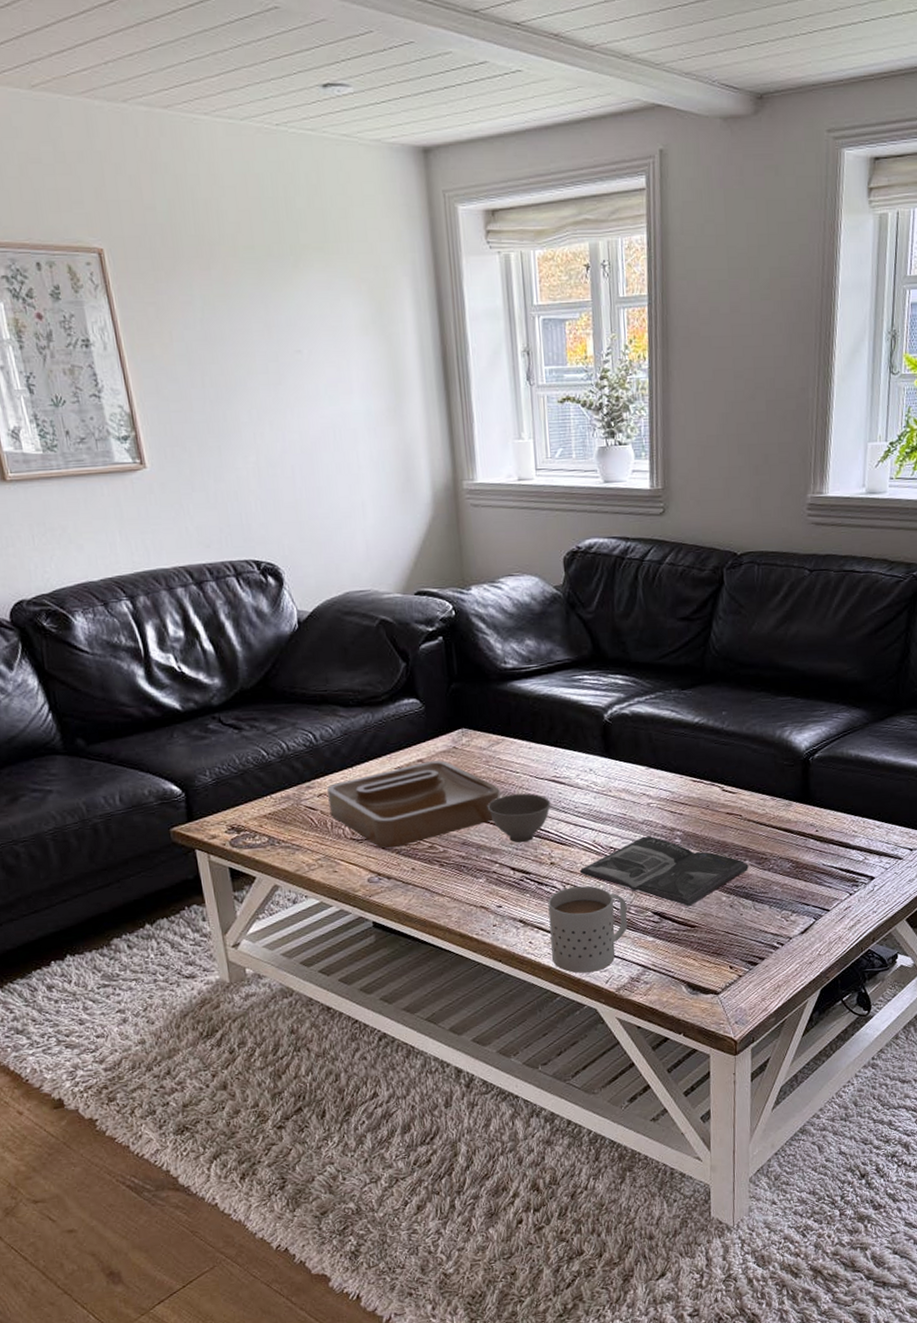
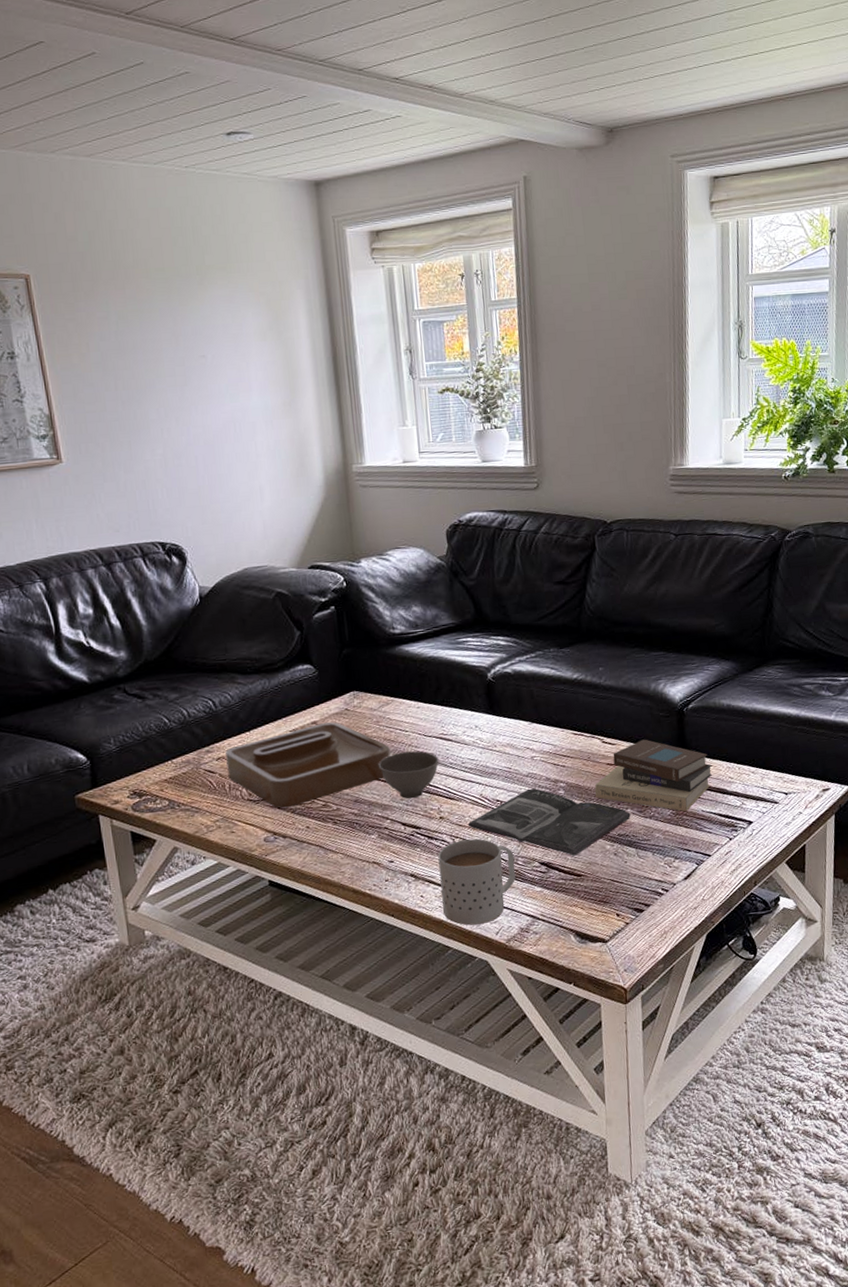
books: none [712,788,836,865] -> present [595,739,712,812]

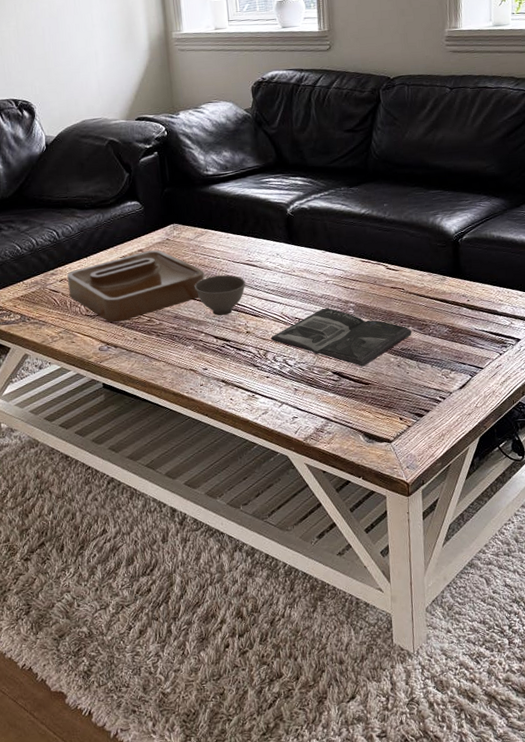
mug: present [438,838,516,926] -> none [245,350,312,425]
books: present [595,739,712,812] -> none [380,266,484,330]

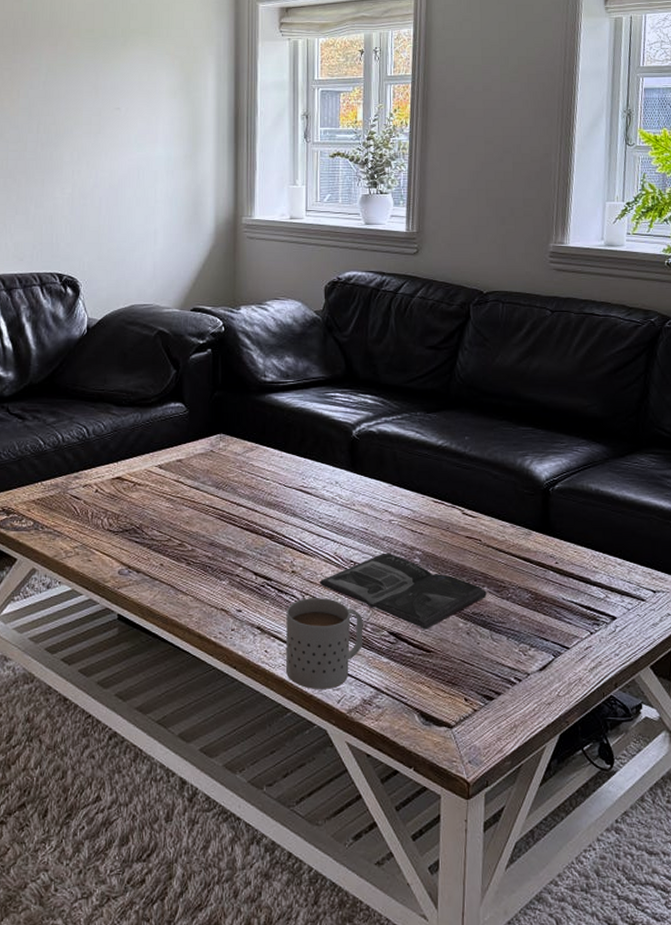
decorative tray: present [67,250,205,322] -> none [92,462,250,542]
bowl: present [194,275,246,316] -> none [236,500,297,549]
mug: none [245,350,312,425] -> present [286,598,363,689]

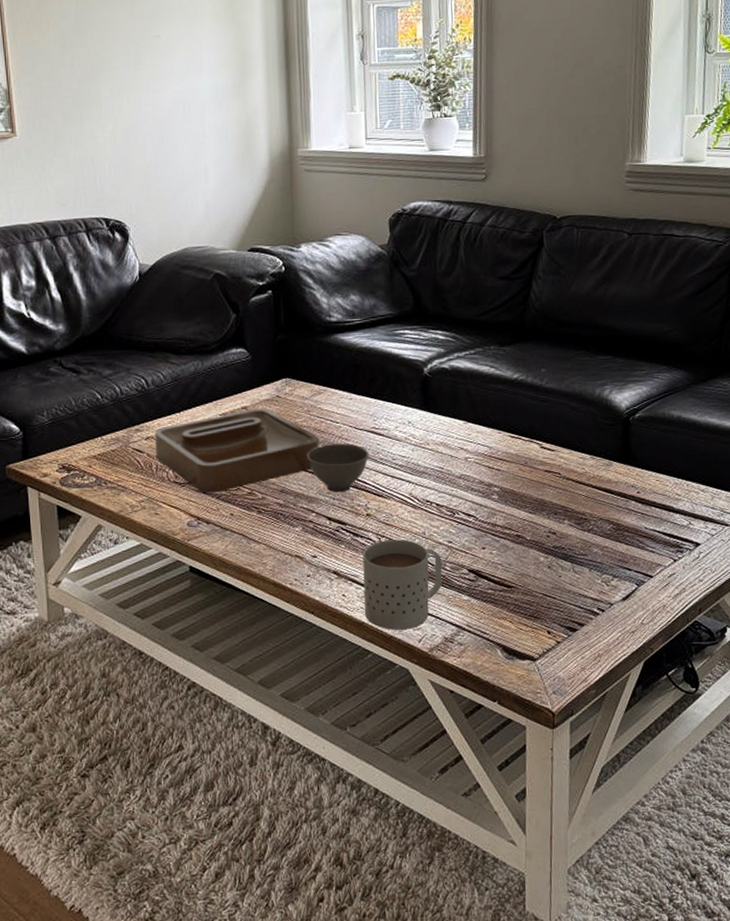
decorative tray: none [92,462,250,542] -> present [155,408,320,493]
bowl: none [236,500,297,549] -> present [306,443,369,493]
magazine: present [319,553,487,630] -> none [395,490,568,566]

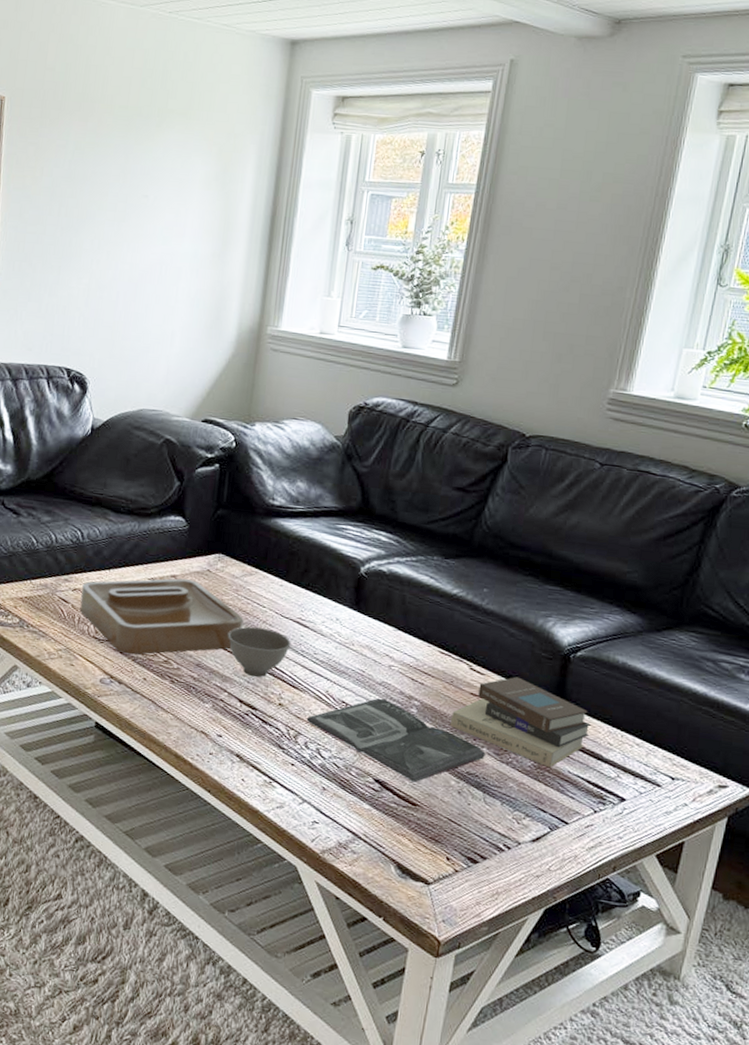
mug: present [362,539,443,630] -> none [261,732,349,827]
magazine: none [395,490,568,566] -> present [306,698,486,783]
books: none [530,447,658,528] -> present [449,676,591,768]

